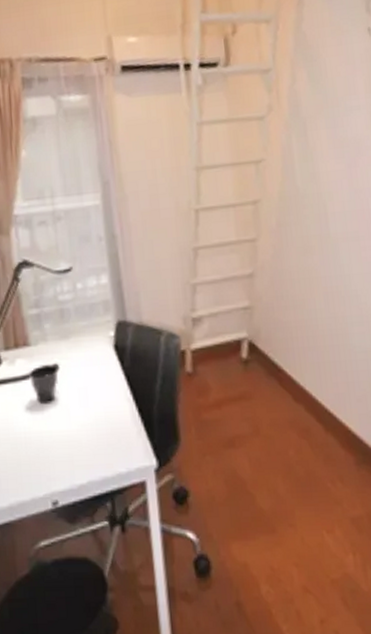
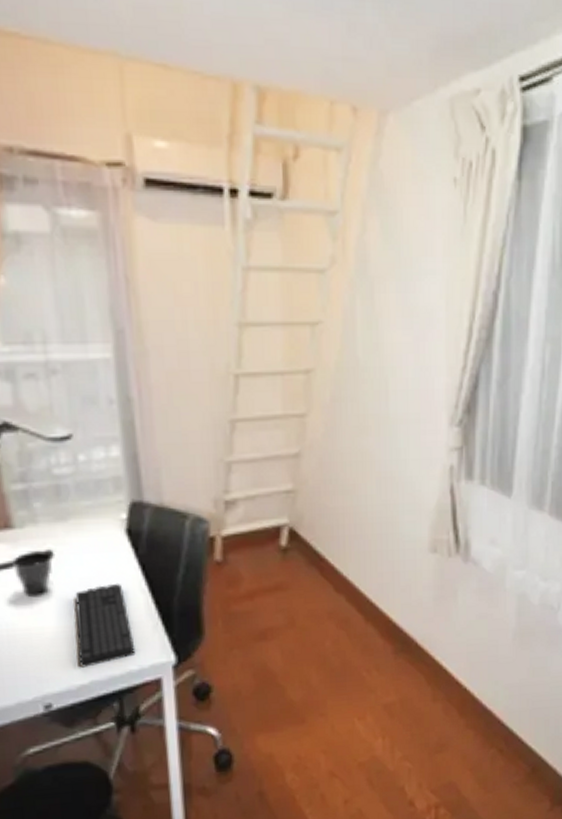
keyboard: none [75,392,124,469] -> present [75,583,136,668]

